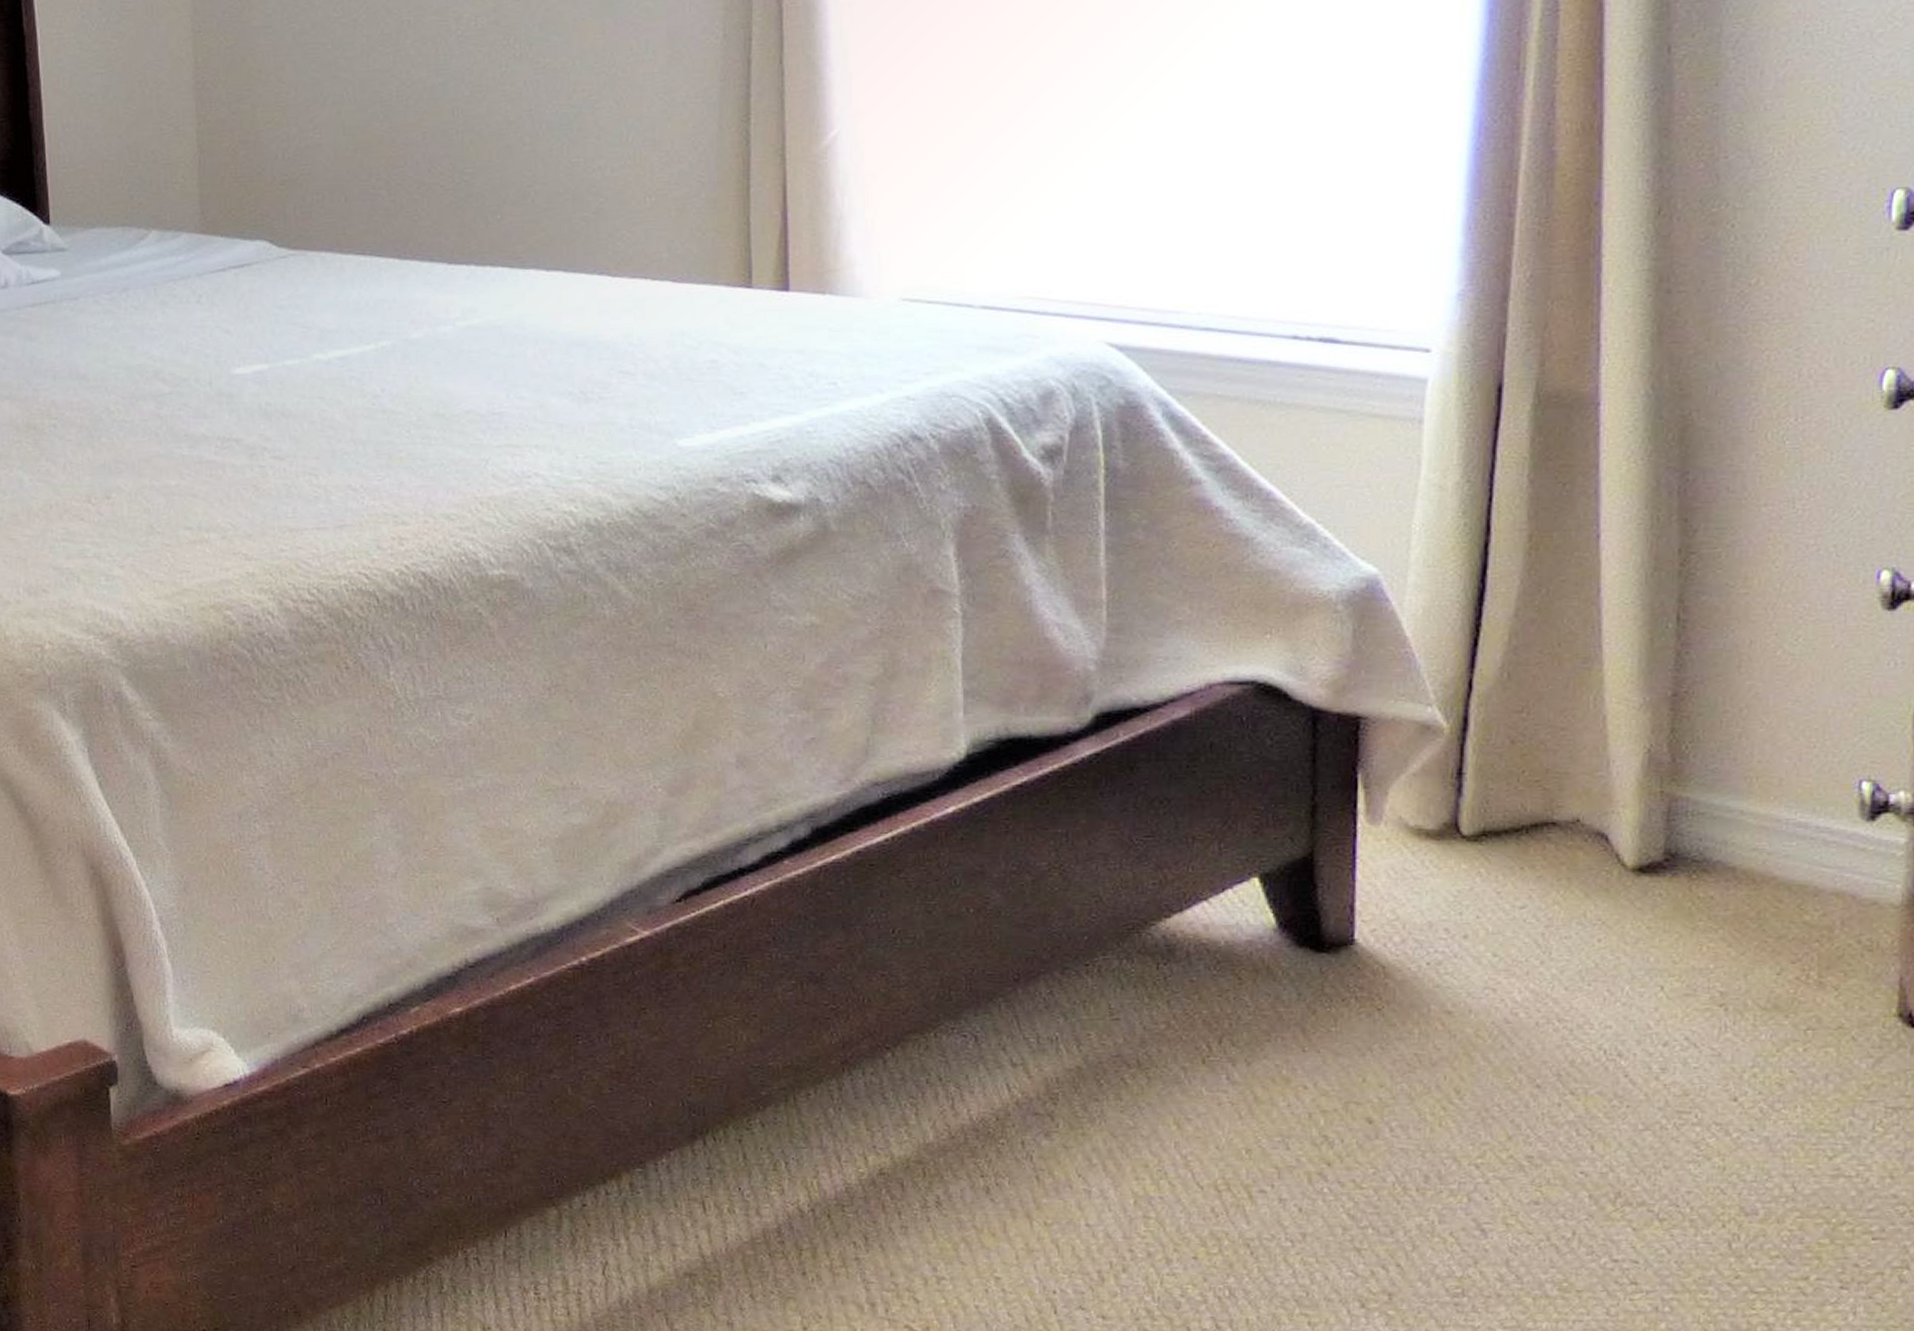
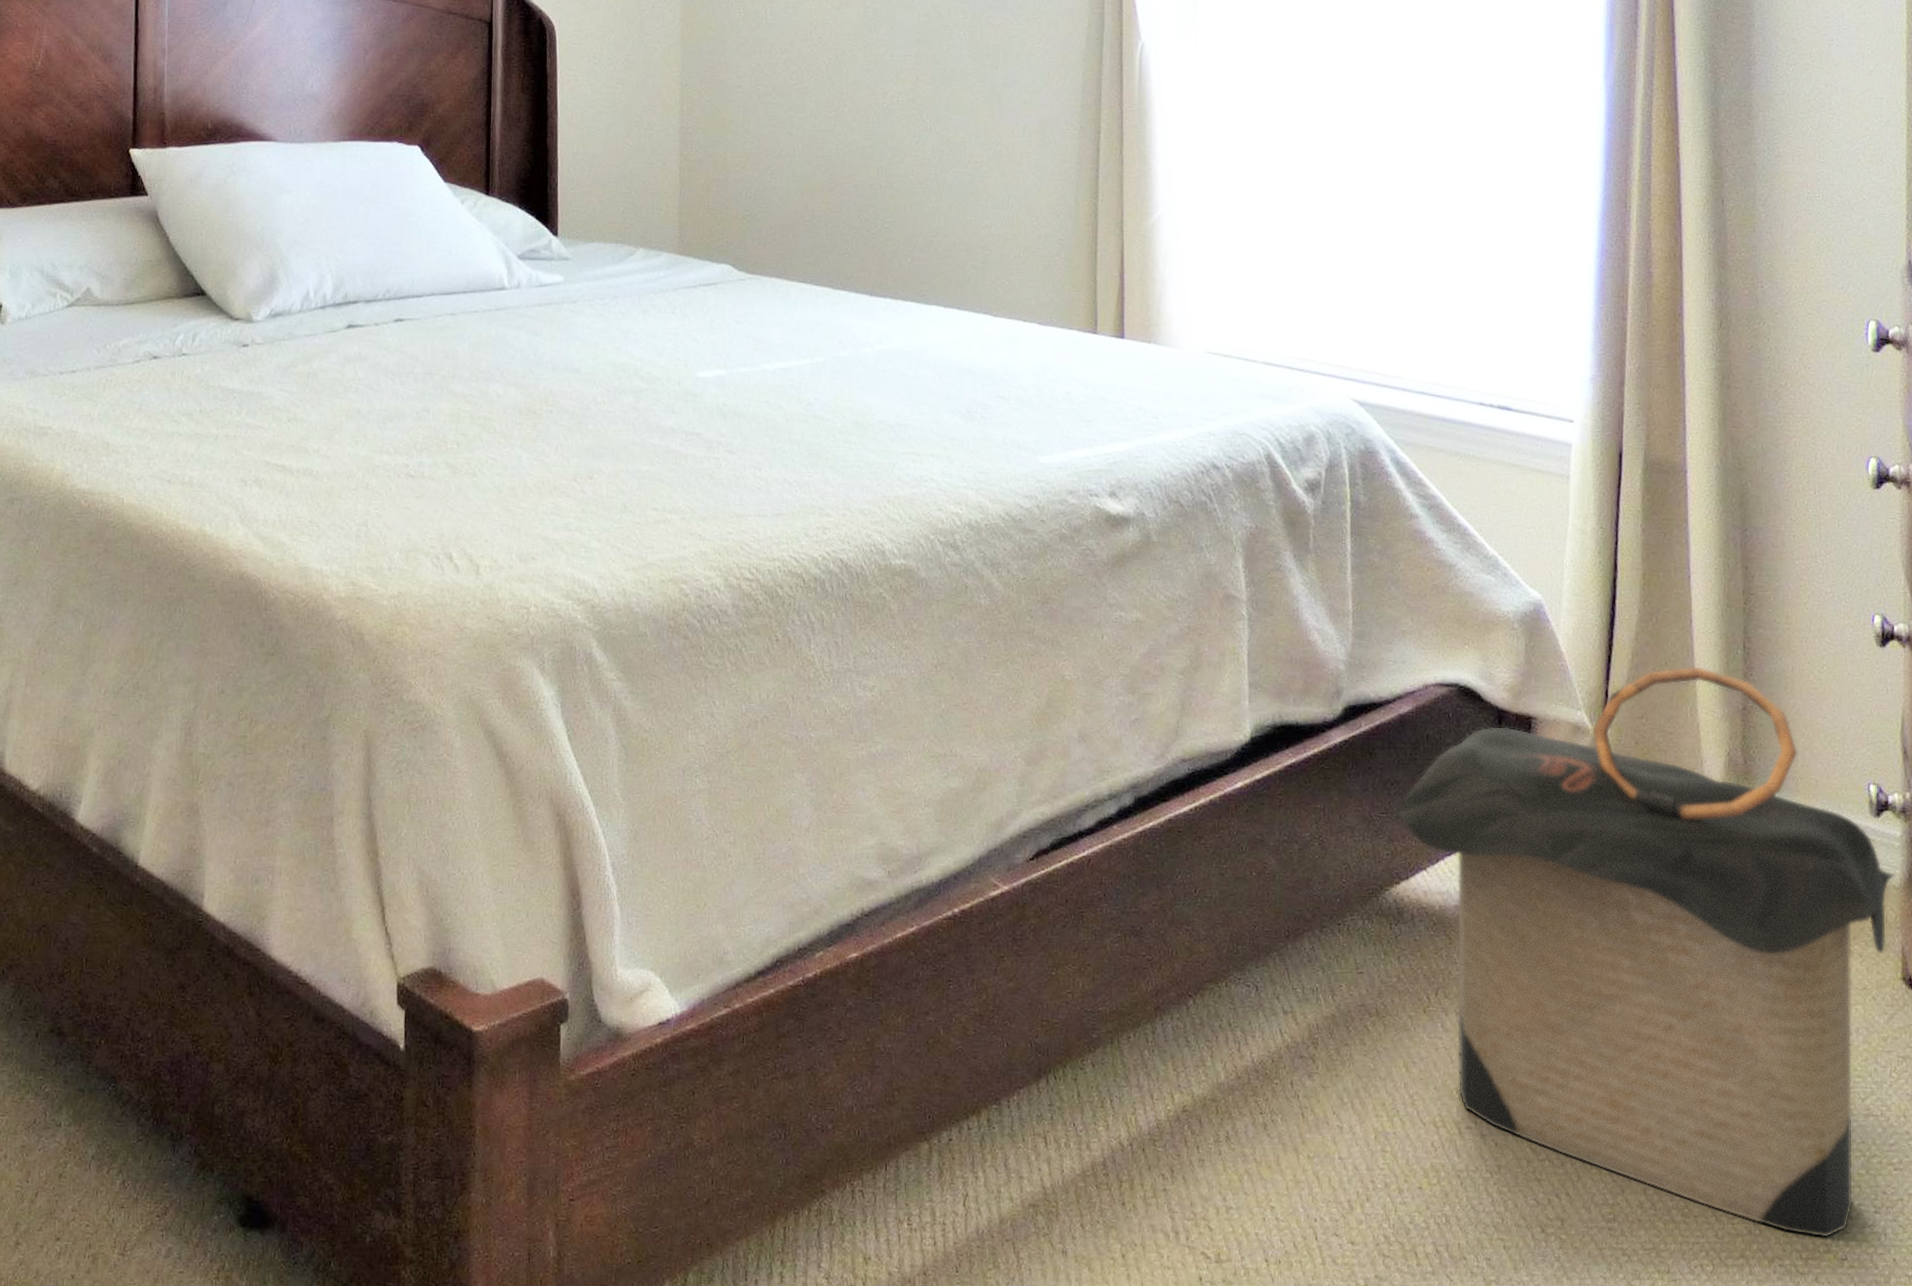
laundry hamper: none [1168,645,1895,1317] -> present [1397,665,1896,1238]

